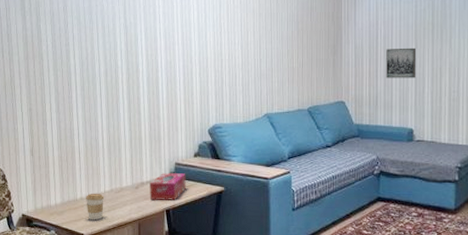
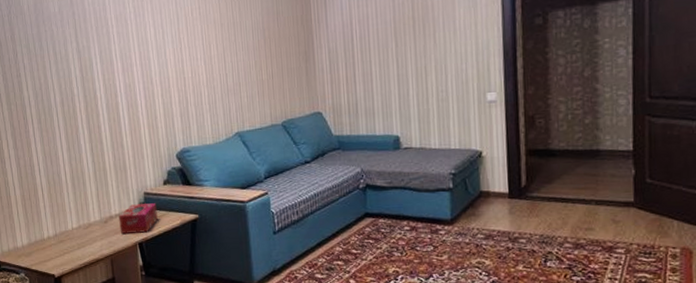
coffee cup: present [86,194,104,220] -> none [53,231,73,260]
wall art: present [386,47,417,78] -> none [363,46,399,83]

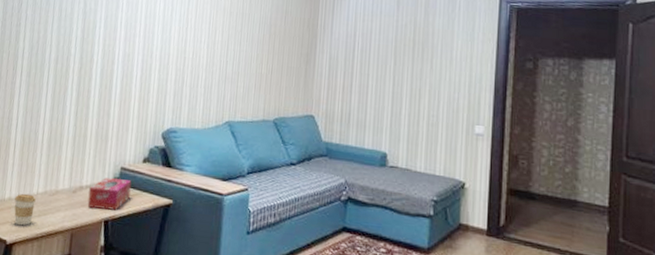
coffee cup: none [53,231,73,260] -> present [14,194,36,226]

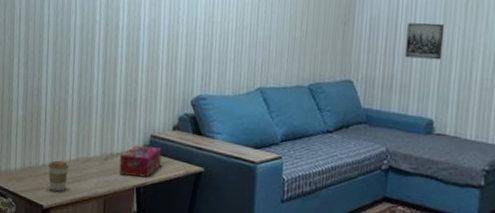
wall art: none [361,63,395,98] -> present [405,23,445,60]

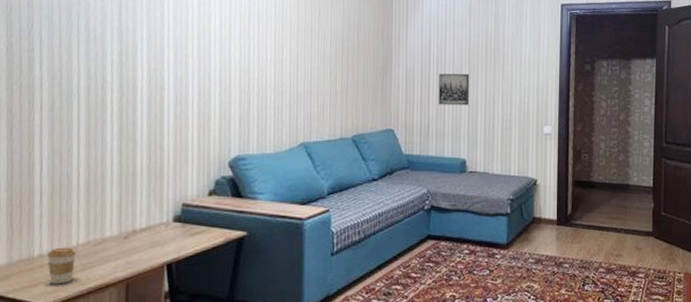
tissue box: present [119,145,162,178] -> none [144,217,197,252]

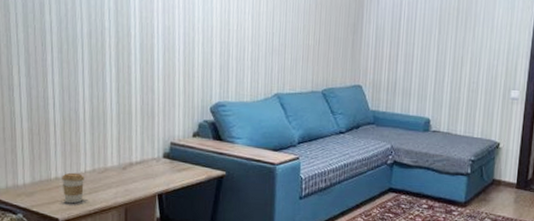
wall art: present [438,73,470,106] -> none [406,32,440,66]

